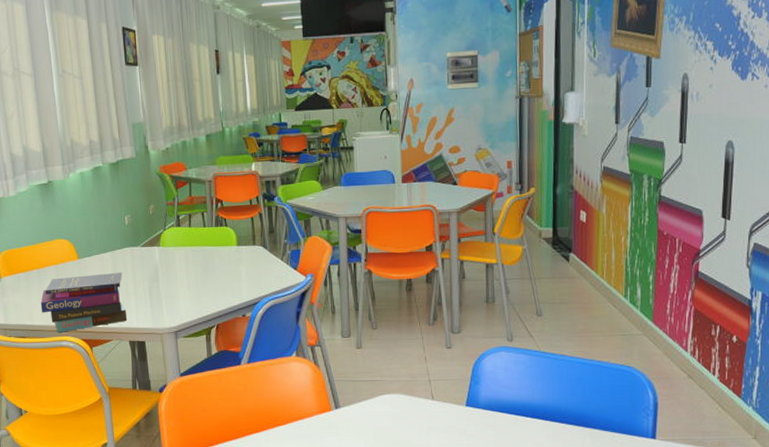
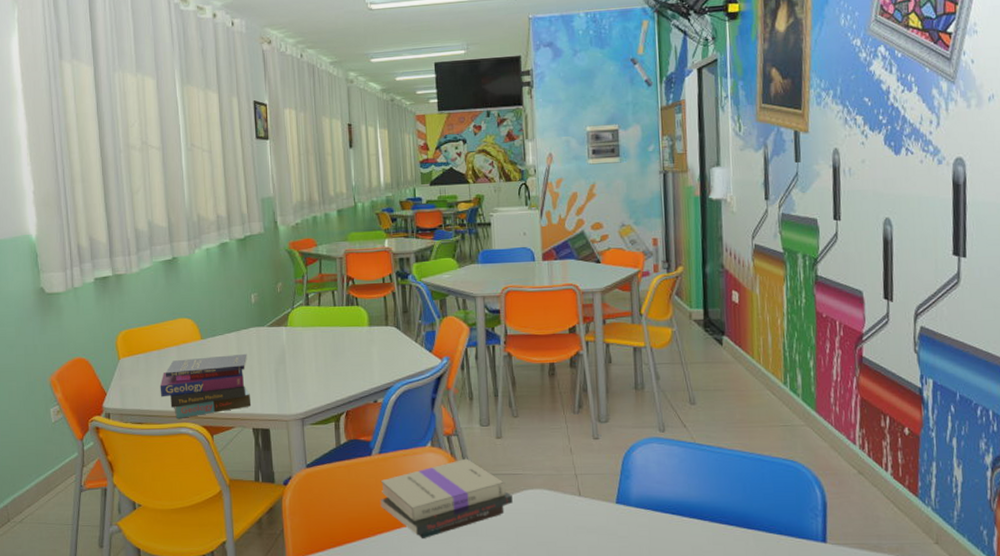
books: none [249,367,371,439] -> present [380,458,513,538]

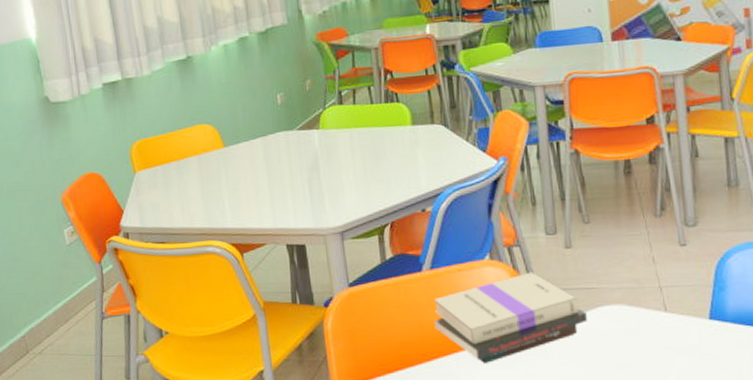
books: present [160,353,252,418] -> none [181,161,284,236]

